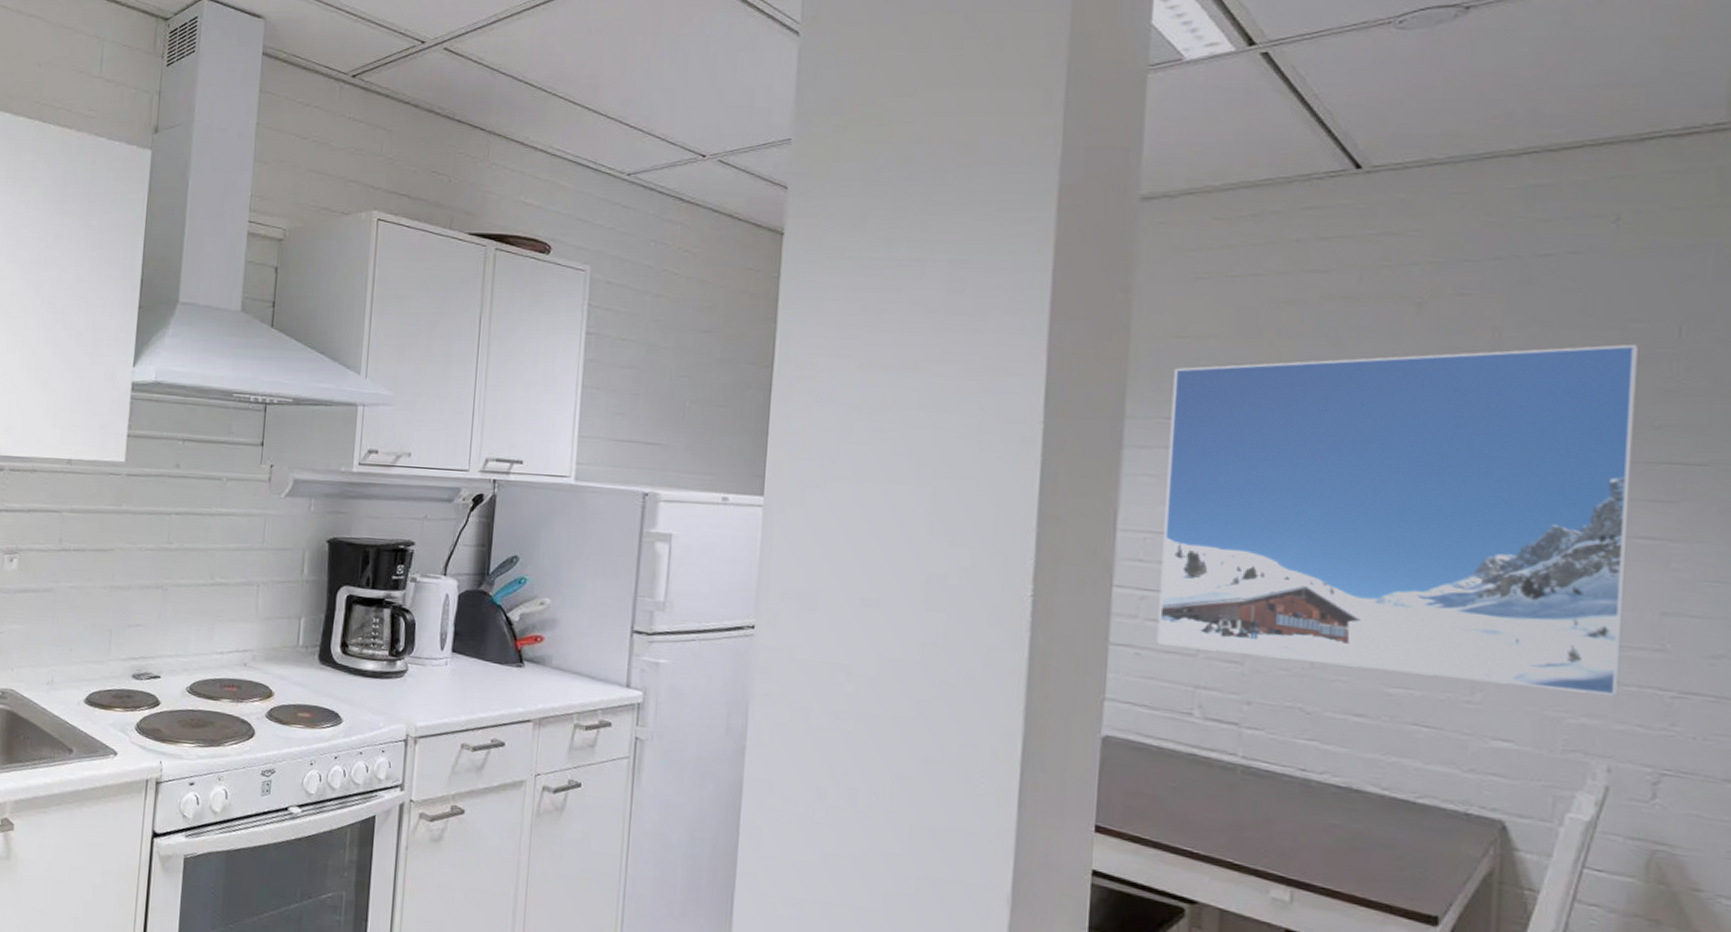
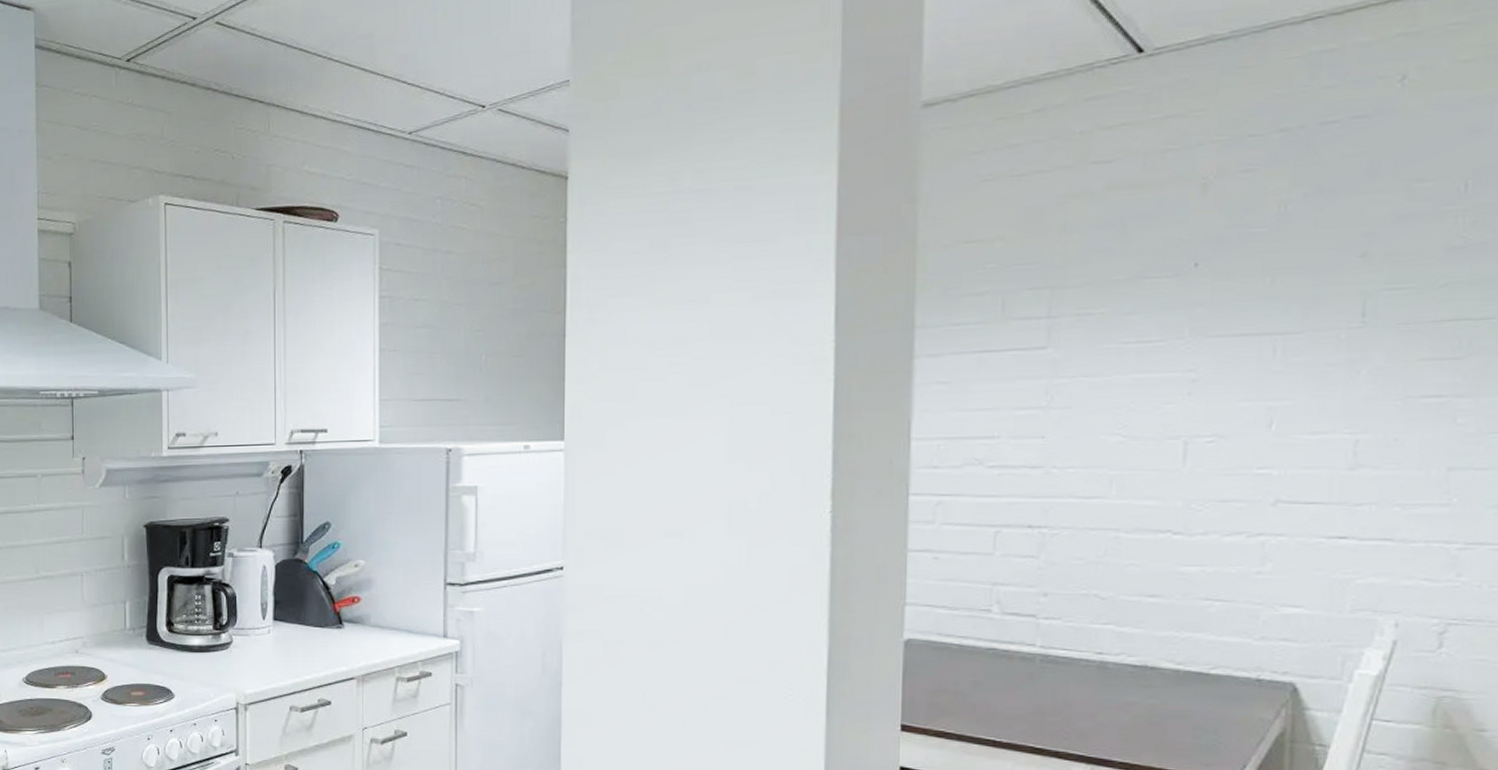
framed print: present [1156,344,1638,696] -> none [954,203,1424,553]

